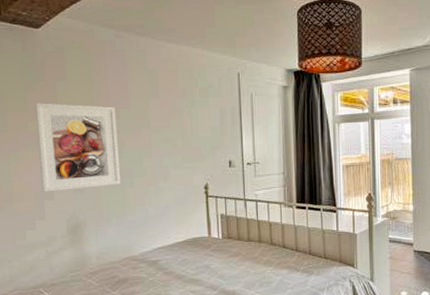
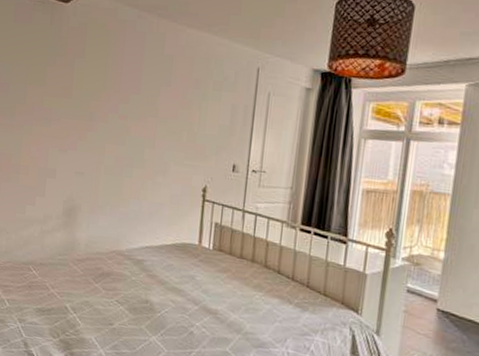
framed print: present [34,103,120,192] -> none [46,78,127,173]

